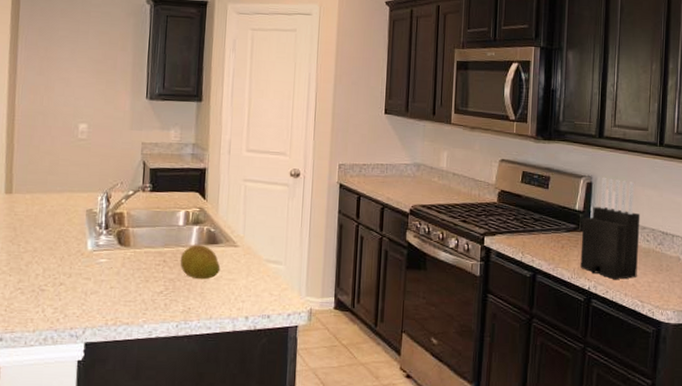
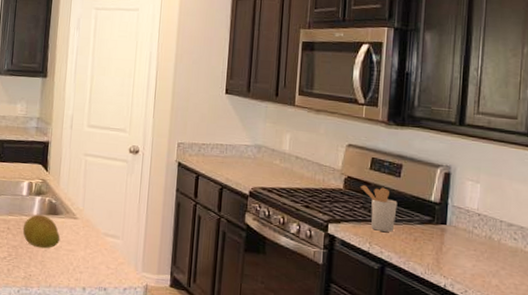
utensil holder: none [512,198,546,241] -> present [360,185,398,232]
knife block: present [580,176,641,280] -> none [435,167,507,279]

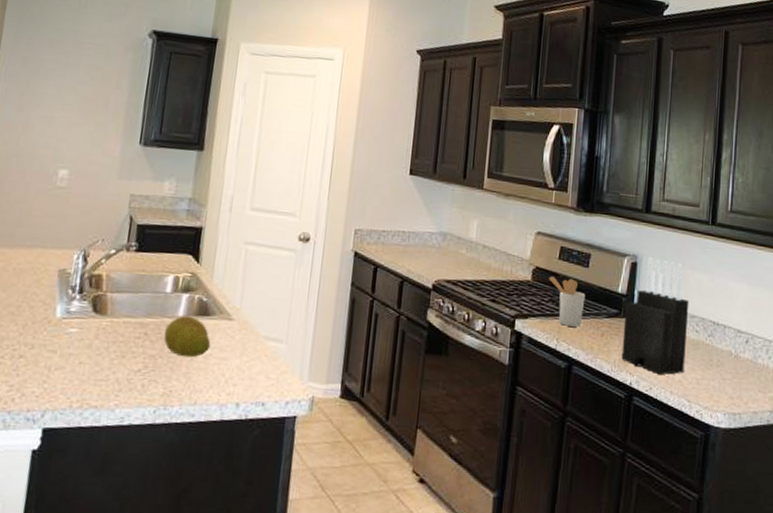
knife block: none [435,167,507,279] -> present [621,256,690,375]

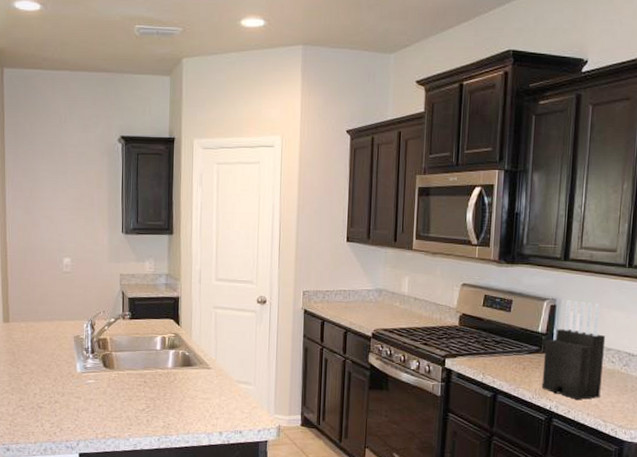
fruit: present [163,316,211,358] -> none [159,367,196,399]
utensil holder: present [548,276,586,327] -> none [473,321,508,363]

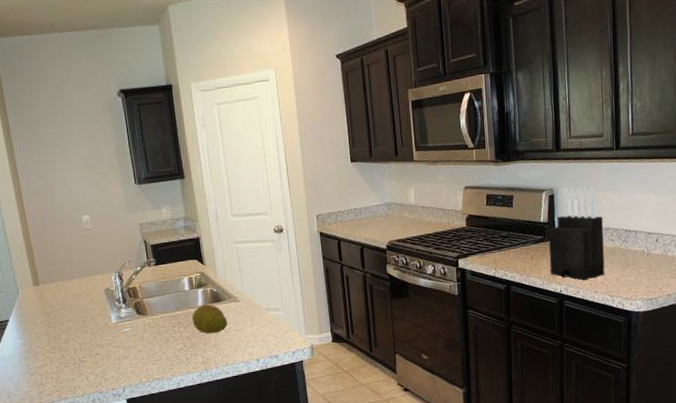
fruit: none [159,367,196,399] -> present [191,304,228,334]

